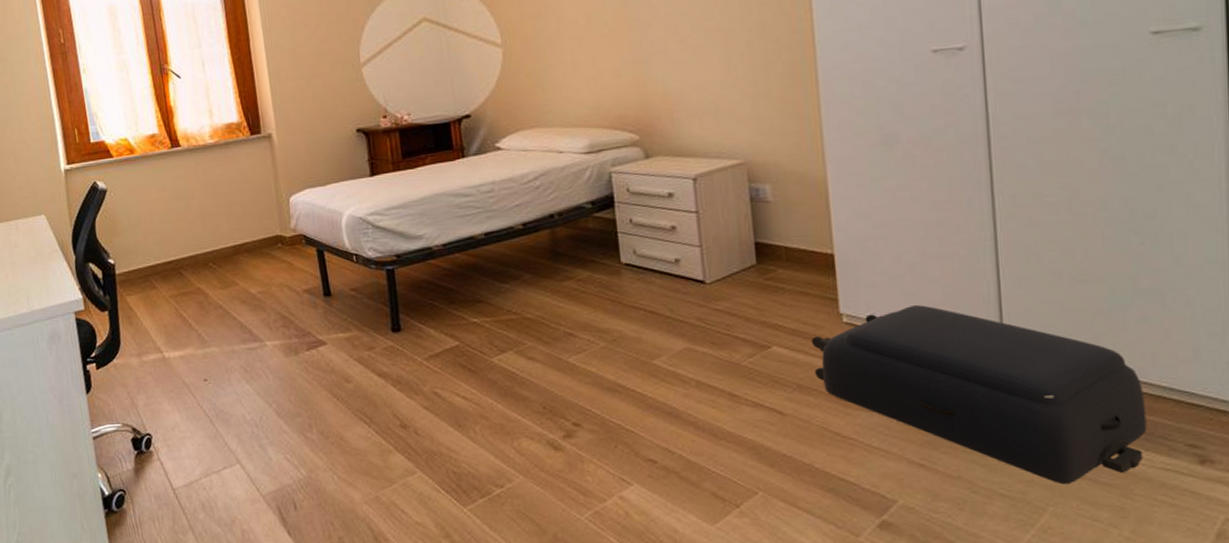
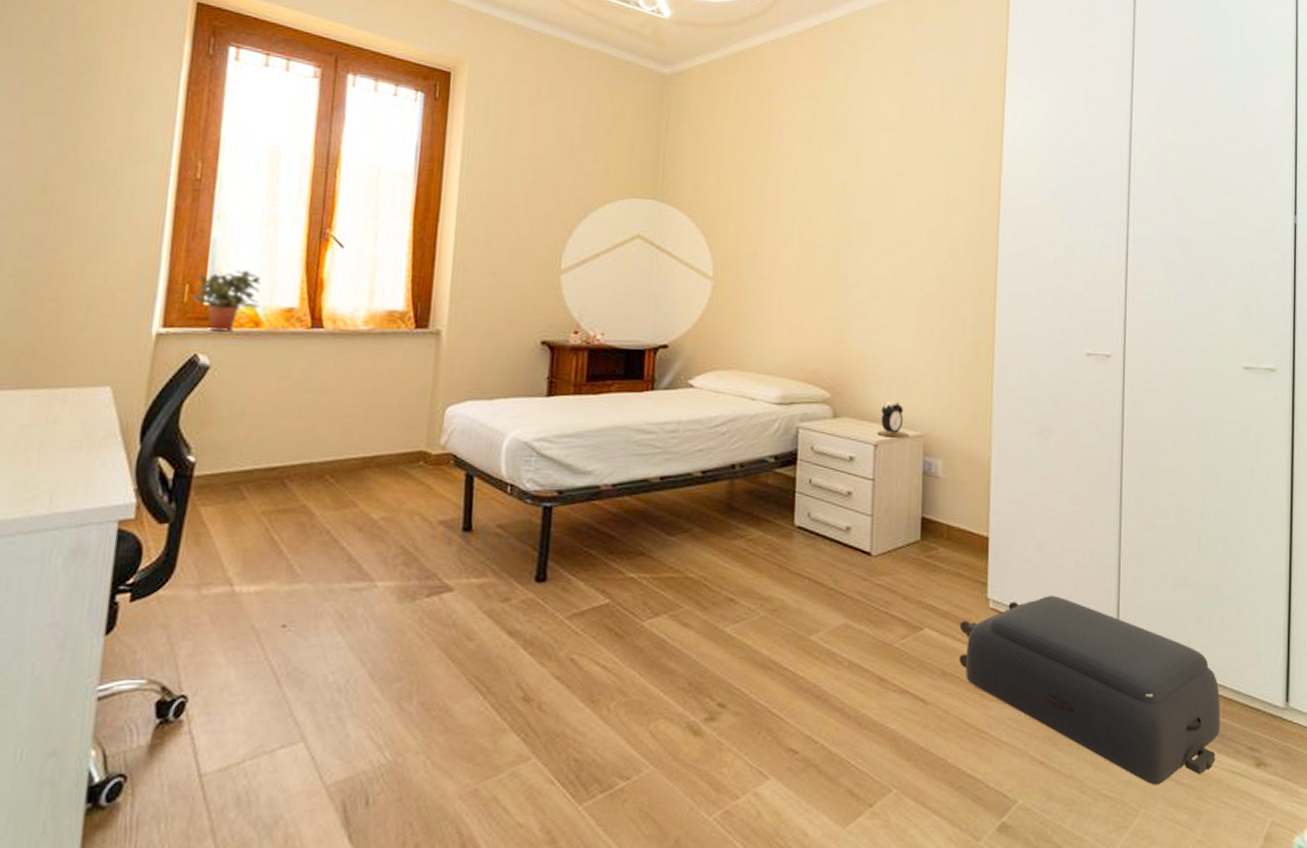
potted plant: none [80,109,130,162] -> present [190,269,261,332]
alarm clock: none [695,133,731,170] -> present [878,401,910,438]

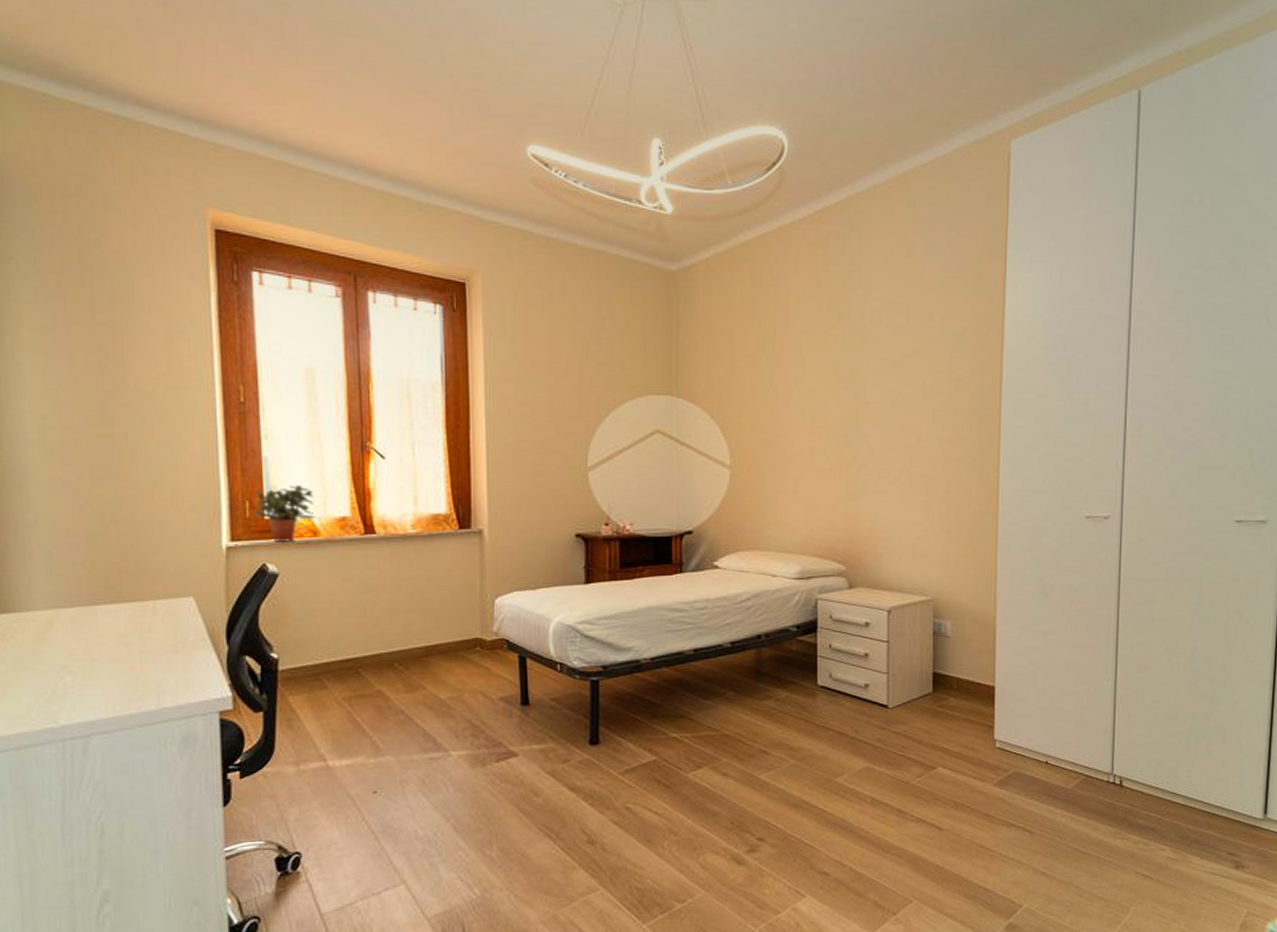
alarm clock: present [878,401,910,438] -> none [891,570,920,603]
suitcase: present [959,596,1221,786] -> none [969,734,1205,888]

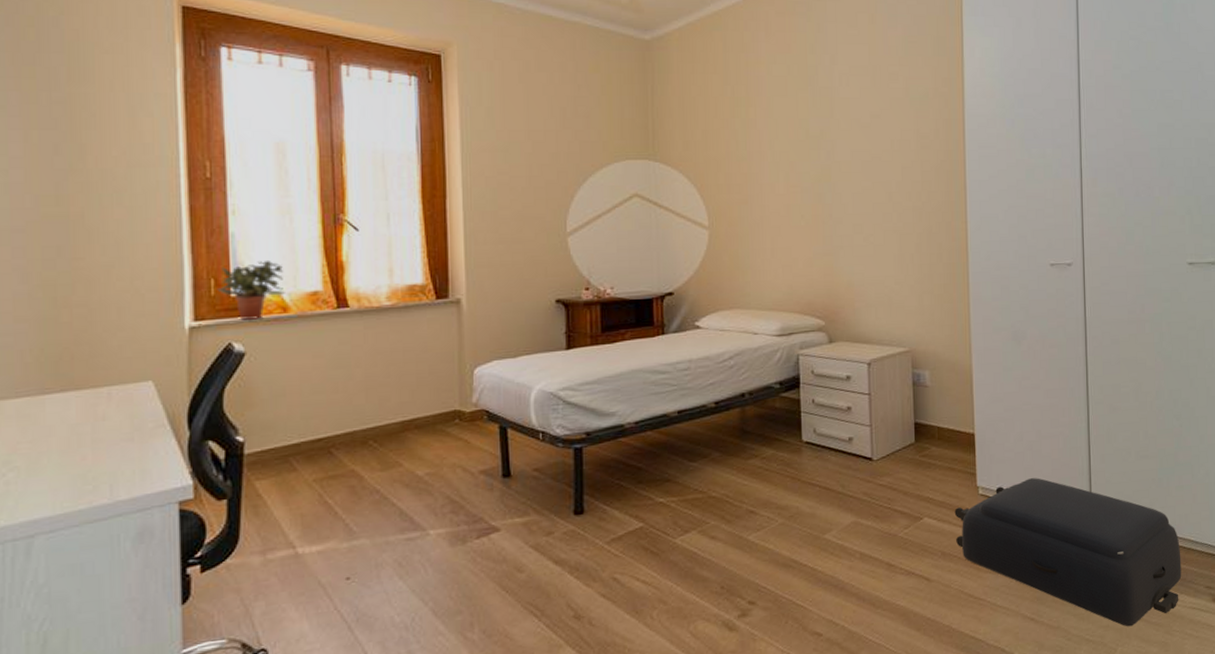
suitcase: none [969,734,1205,888] -> present [954,478,1182,627]

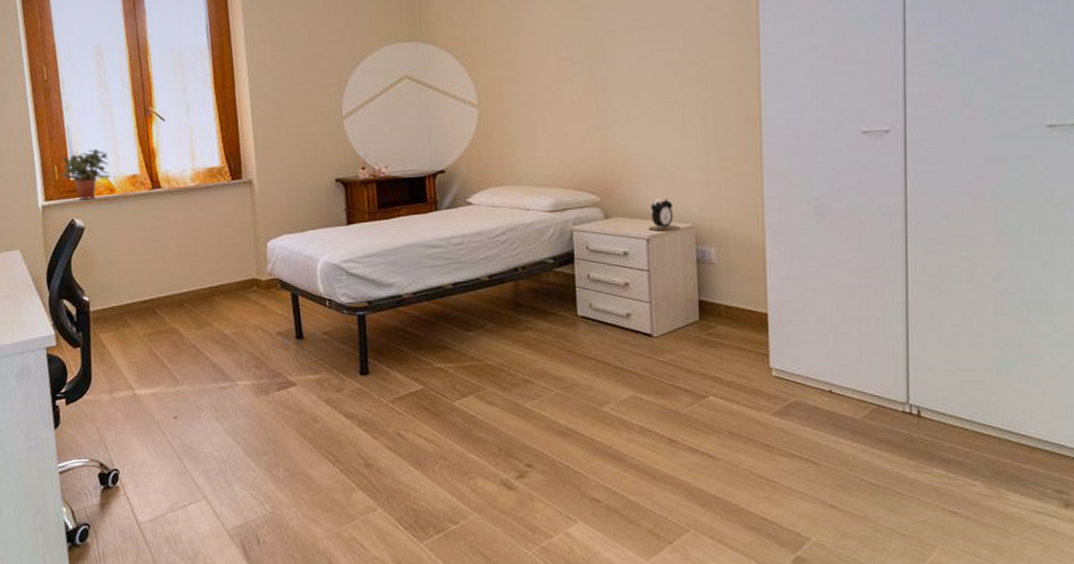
alarm clock: none [870,322,899,356] -> present [649,197,681,232]
suitcase: present [954,478,1182,627] -> none [743,362,1023,525]

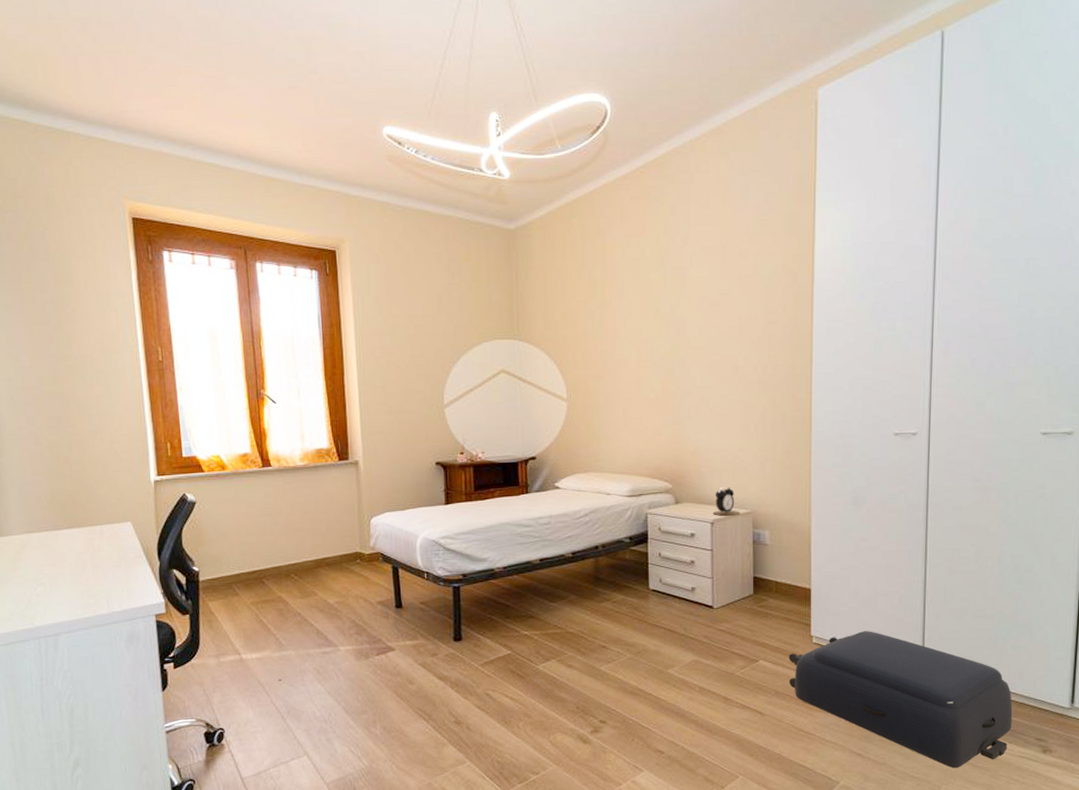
potted plant: present [59,148,111,200] -> none [172,427,223,476]
suitcase: none [743,362,1023,525] -> present [788,631,1013,769]

